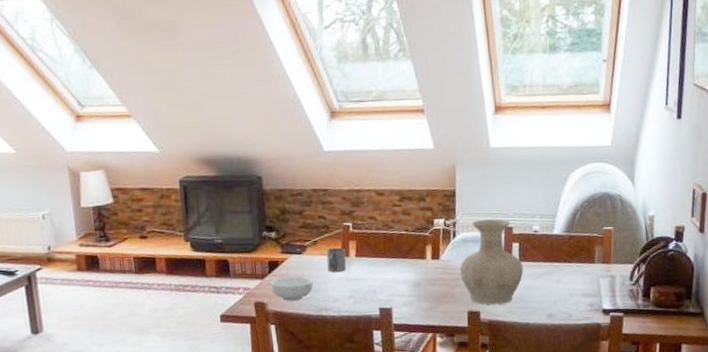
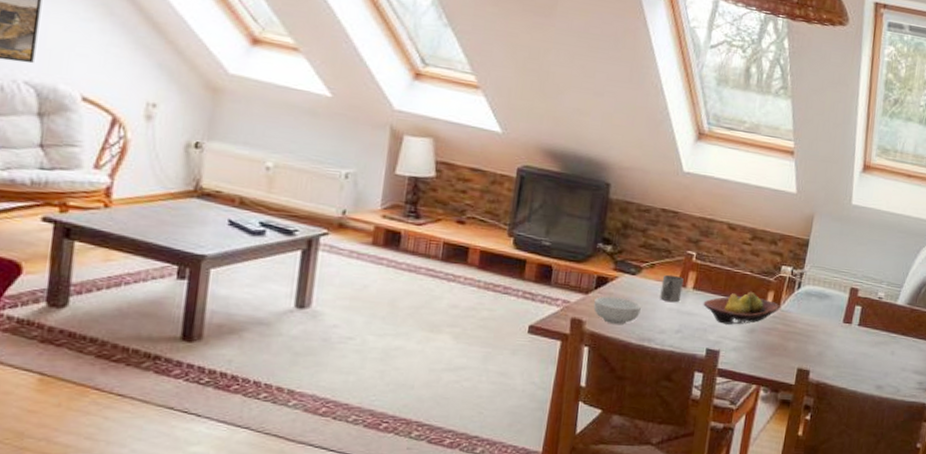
fruit bowl: none [368,248,439,283] -> present [703,291,779,325]
vase: present [460,219,524,305] -> none [797,276,862,367]

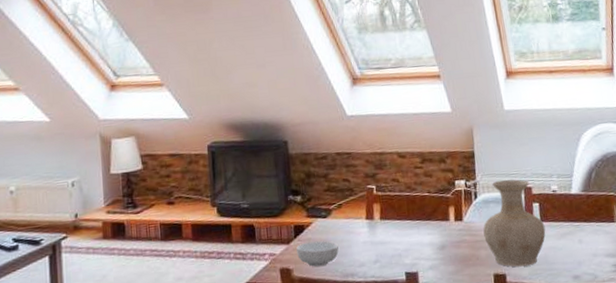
mug: present [660,274,684,302] -> none [351,210,372,236]
fruit bowl: present [703,291,779,325] -> none [392,210,462,246]
vase: none [797,276,862,367] -> present [483,179,546,267]

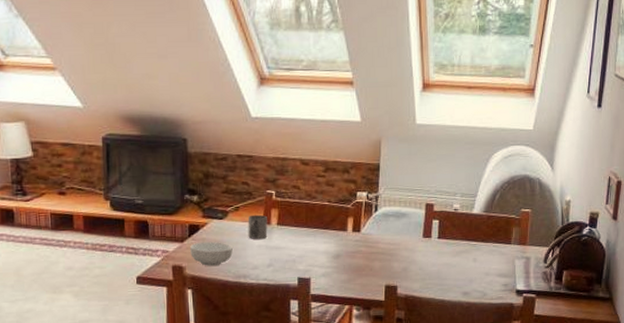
mug: none [351,210,372,236] -> present [247,214,268,239]
vase: present [483,179,546,267] -> none [380,195,442,280]

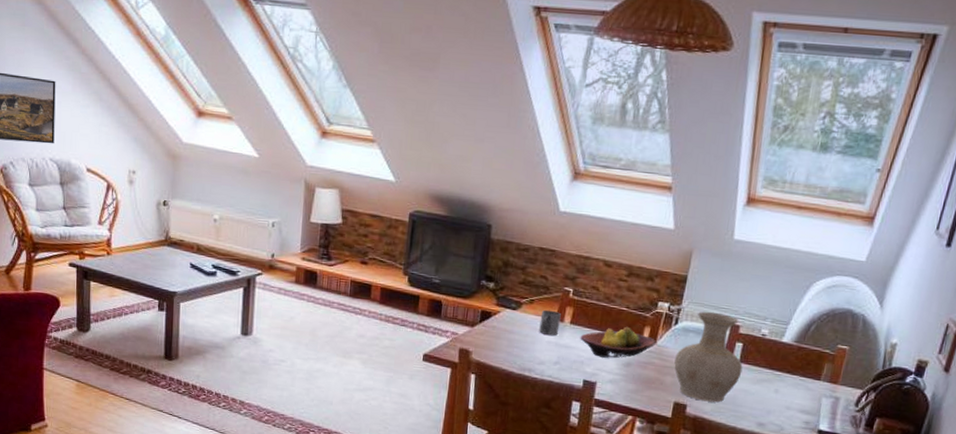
cereal bowl: present [190,241,233,266] -> none [479,329,522,355]
fruit bowl: none [288,220,360,253] -> present [580,326,655,359]
vase: none [380,195,442,280] -> present [674,312,743,403]

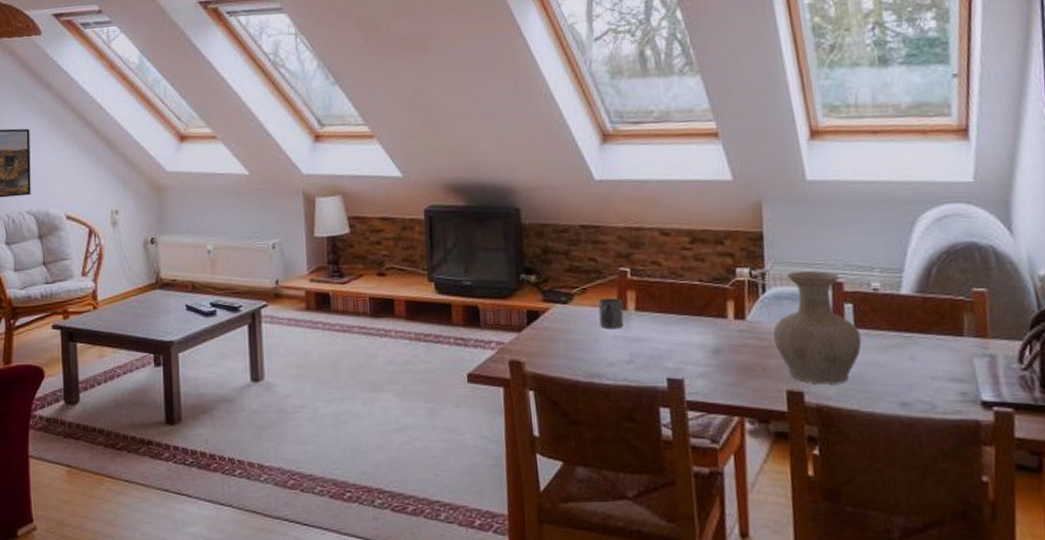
fruit bowl: present [580,326,655,359] -> none [651,303,744,347]

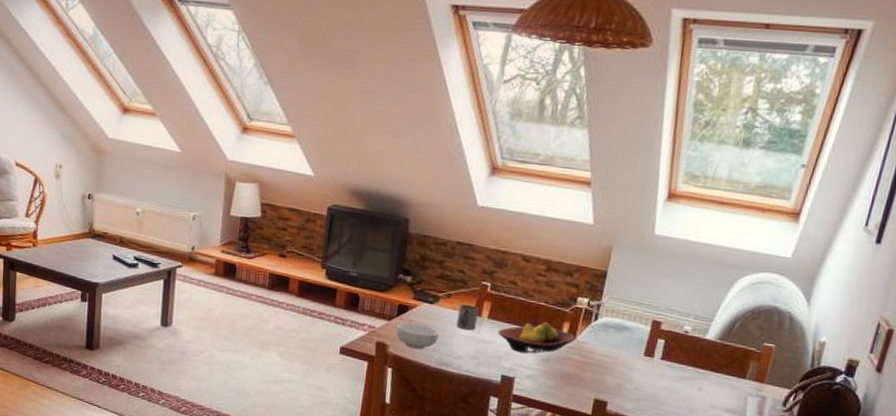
cereal bowl: none [529,330,582,362] -> present [396,322,439,349]
fruit bowl: none [651,303,744,347] -> present [498,321,575,354]
vase: present [773,271,862,385] -> none [594,307,665,400]

